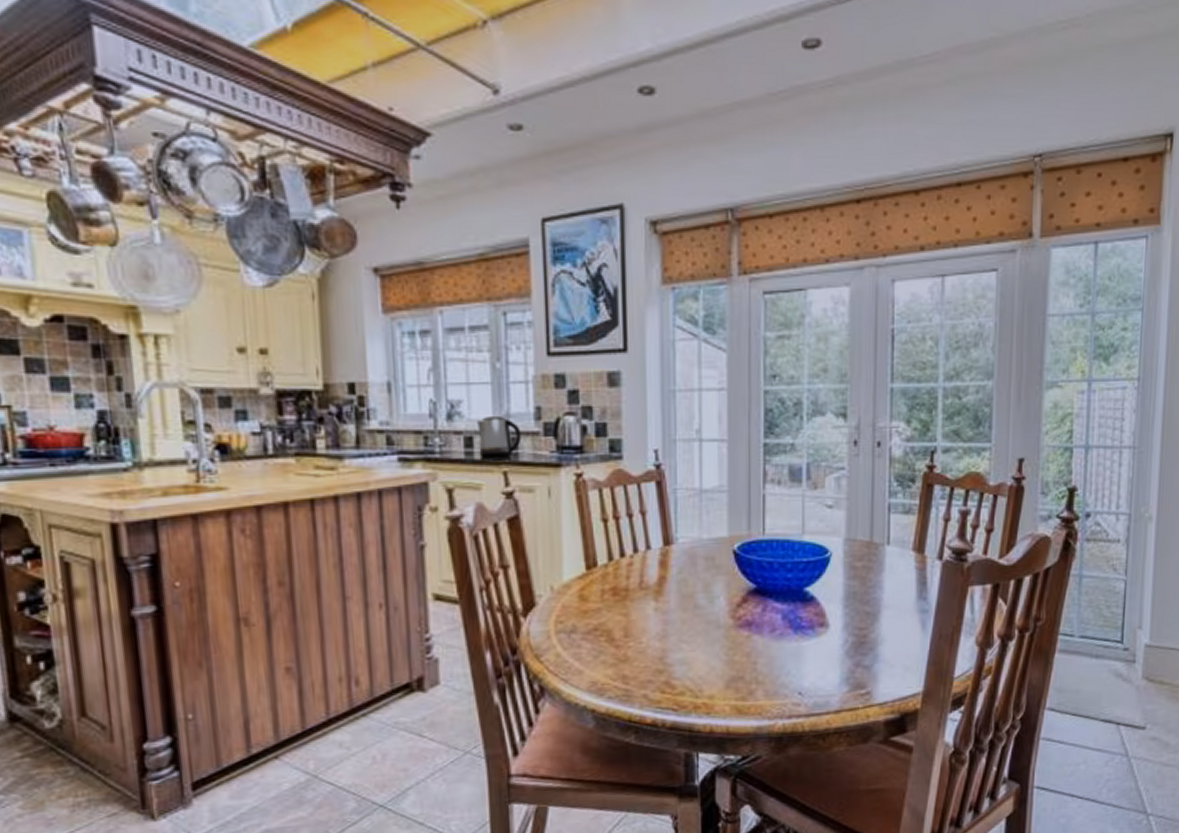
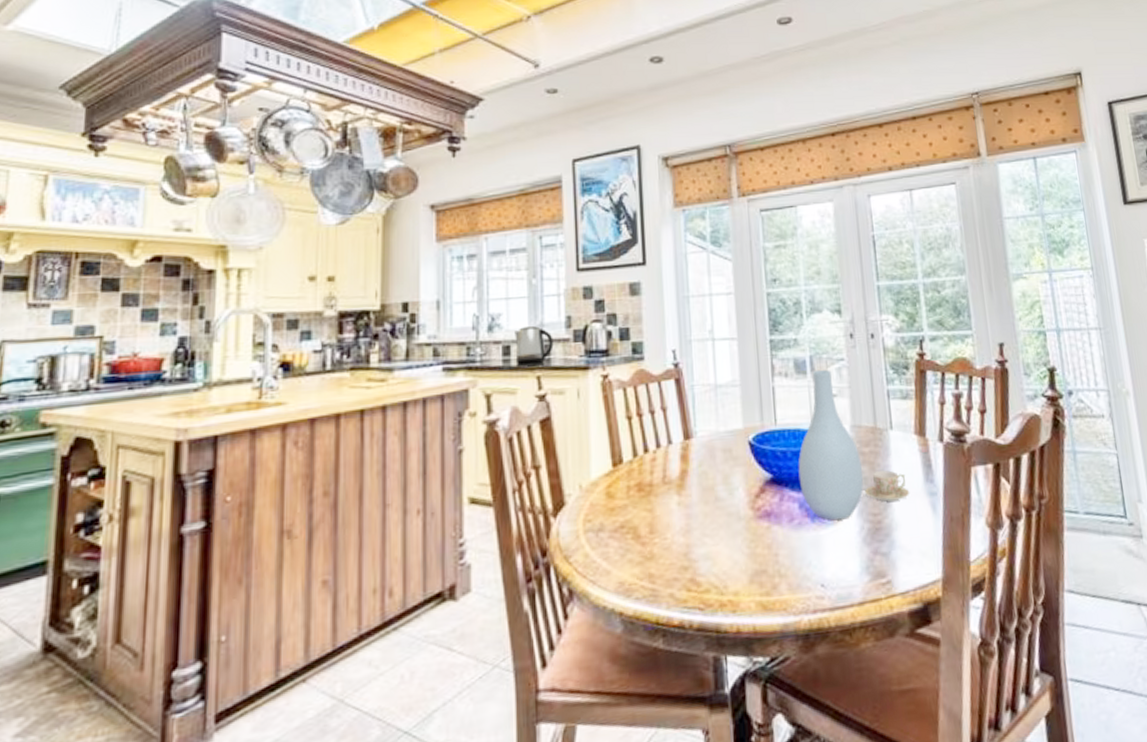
vase: none [784,478,853,633] -> present [798,369,864,521]
teacup: none [853,586,900,617] -> present [865,470,910,502]

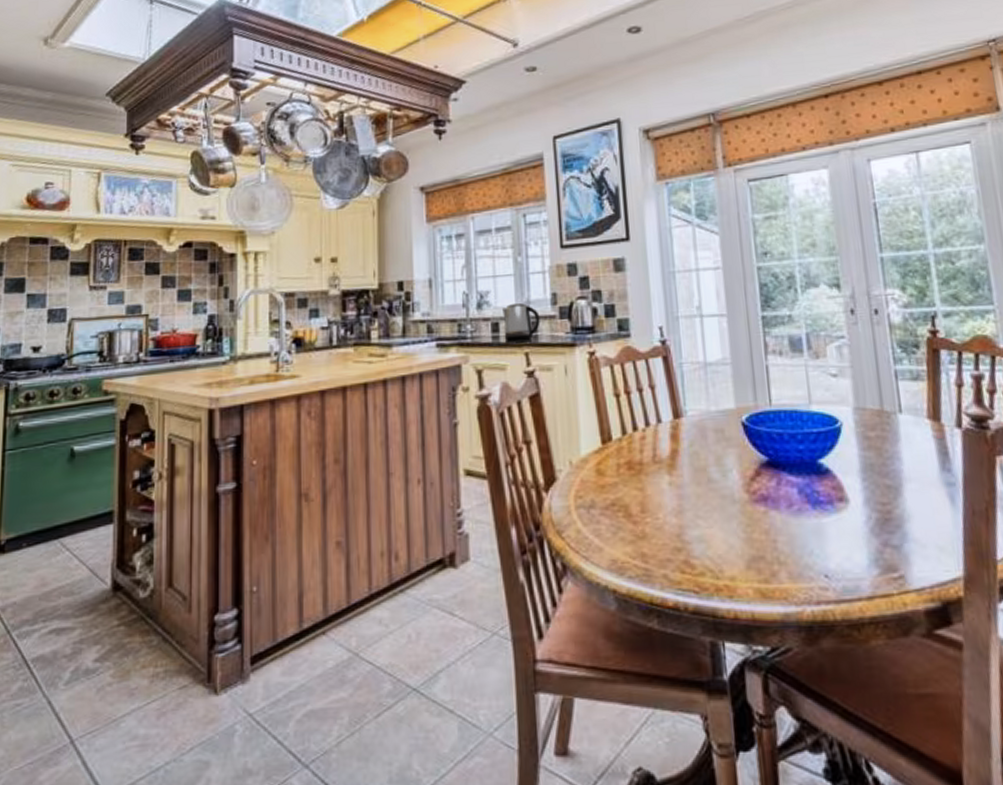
vase: present [798,369,864,521] -> none [796,347,870,508]
teacup: present [865,470,910,502] -> none [871,457,924,491]

